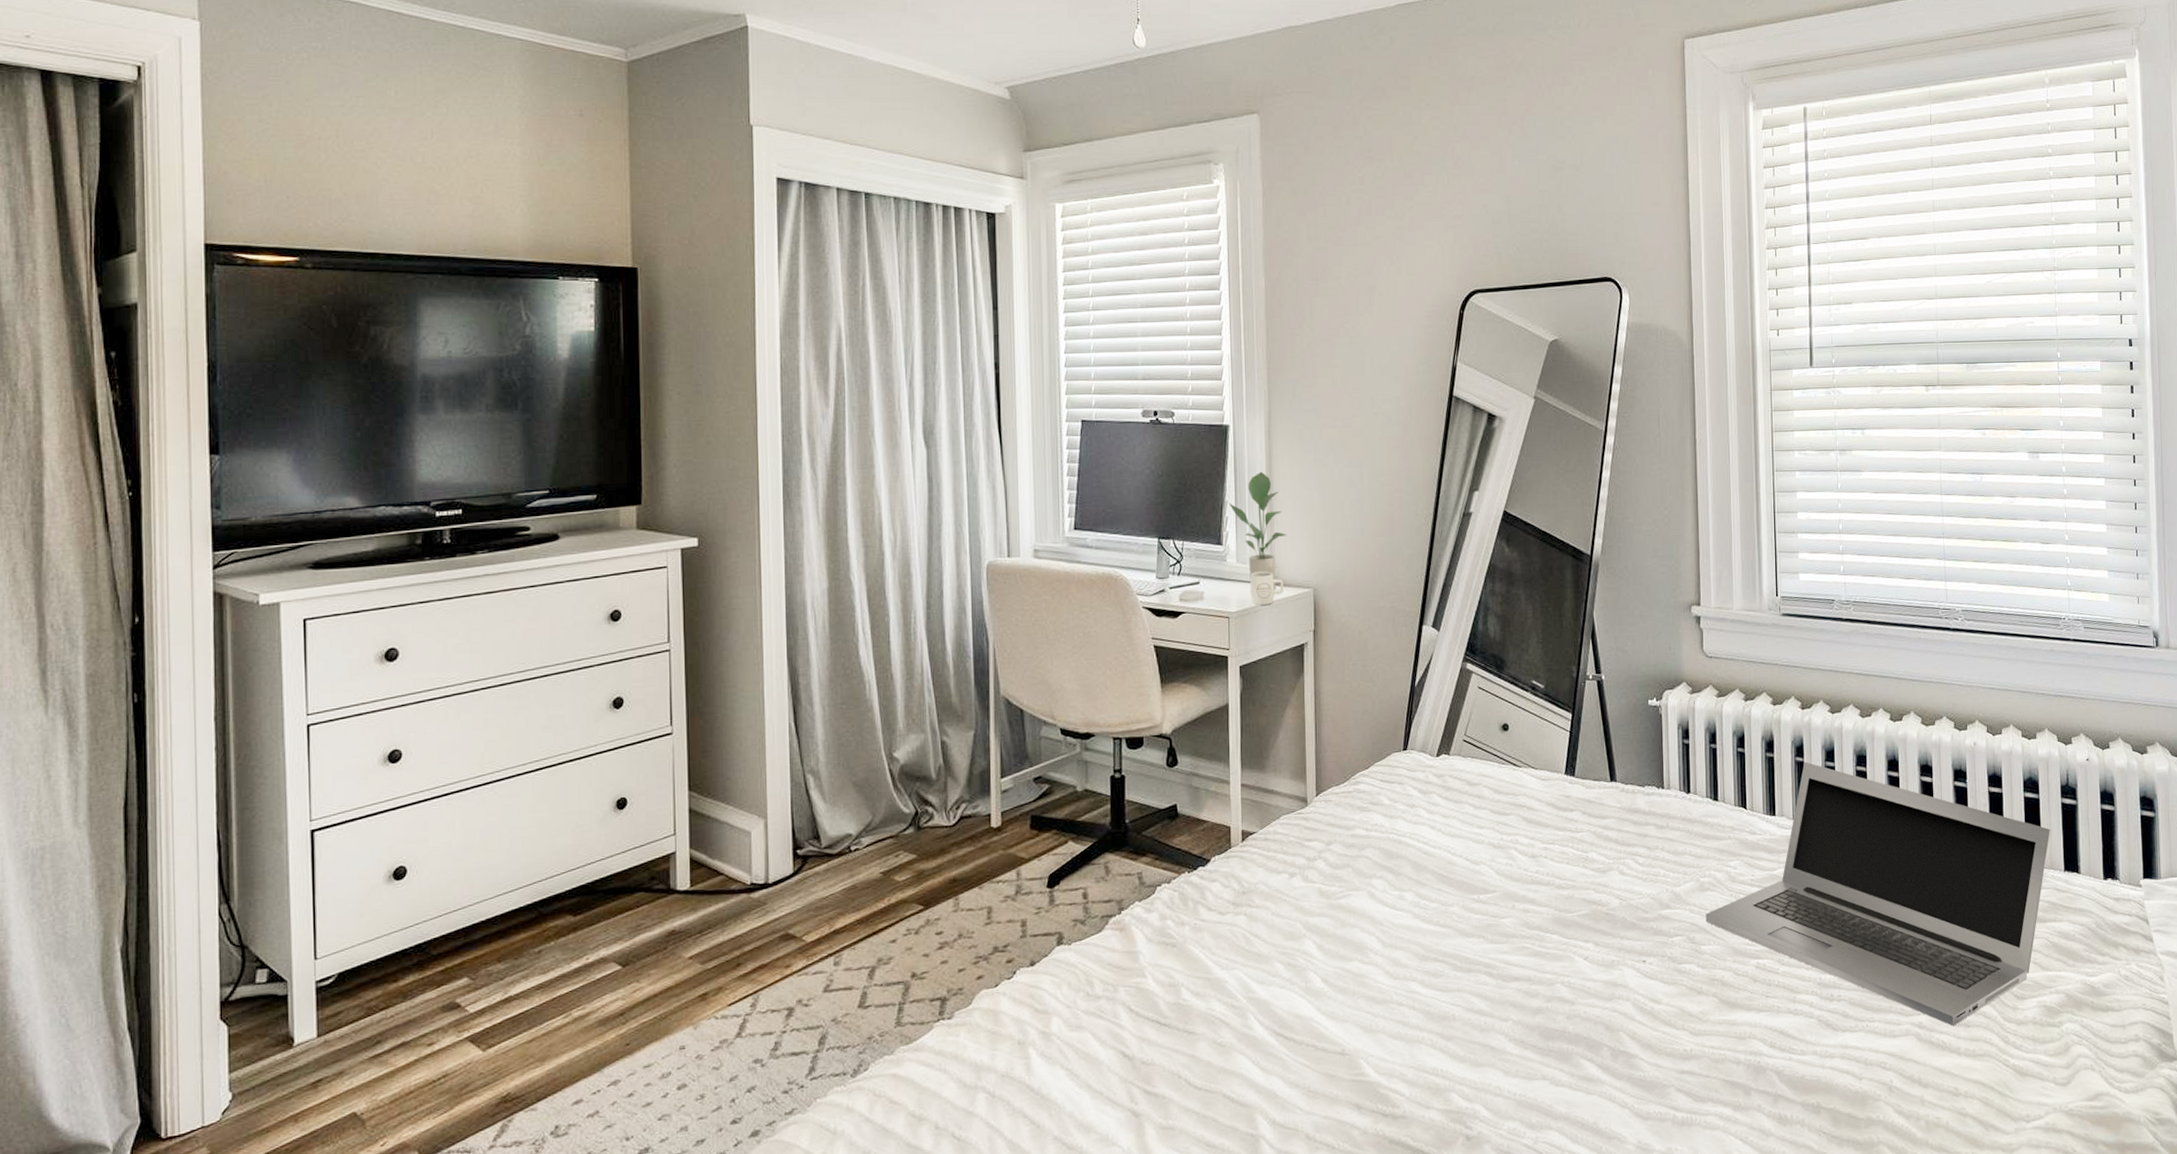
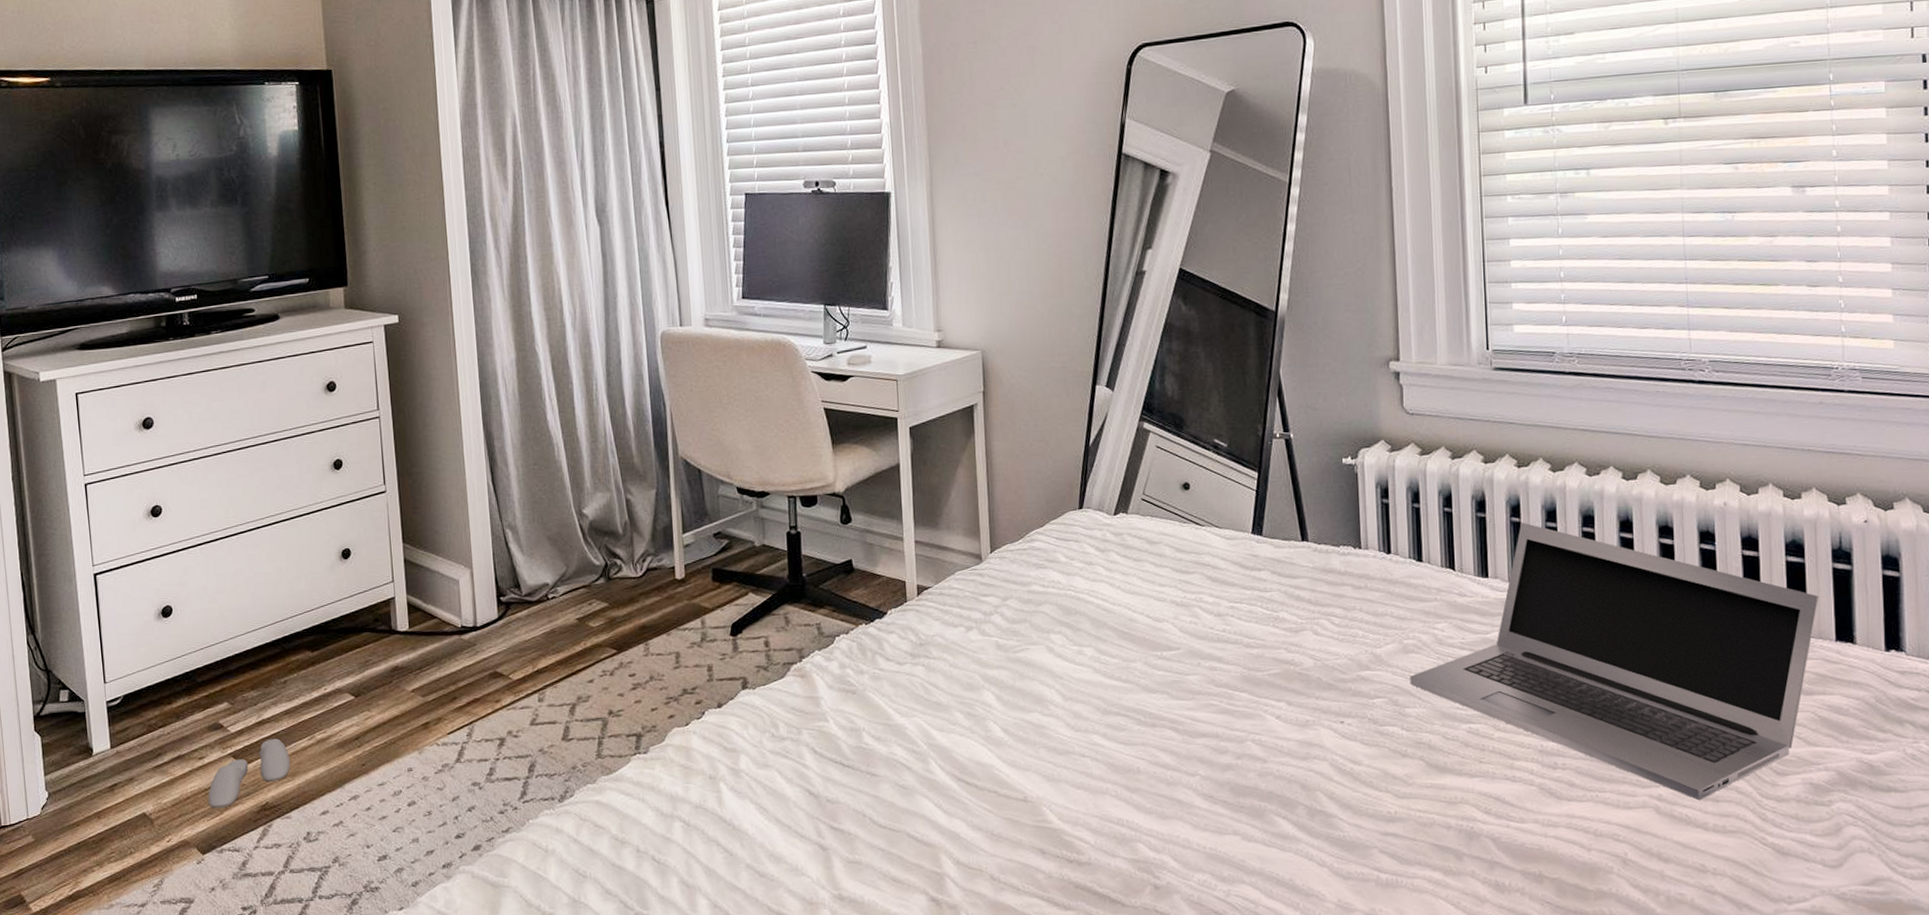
slippers: none [436,1017,541,1104] -> present [208,738,291,809]
potted plant: present [1229,471,1286,592] -> none [893,236,952,354]
mug: present [1250,571,1284,605] -> none [916,335,952,368]

